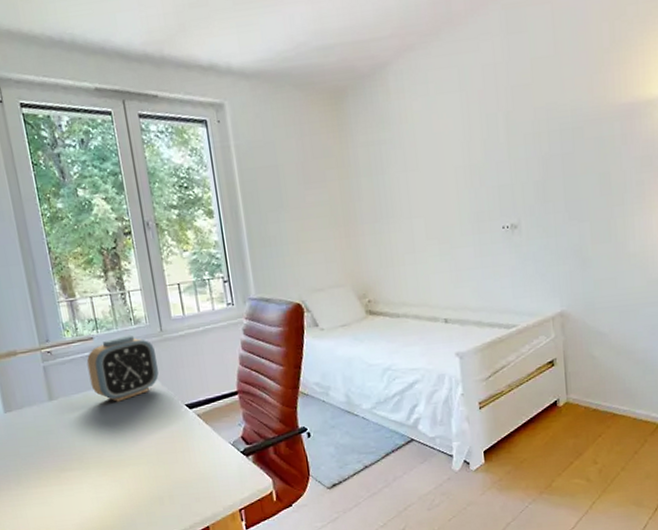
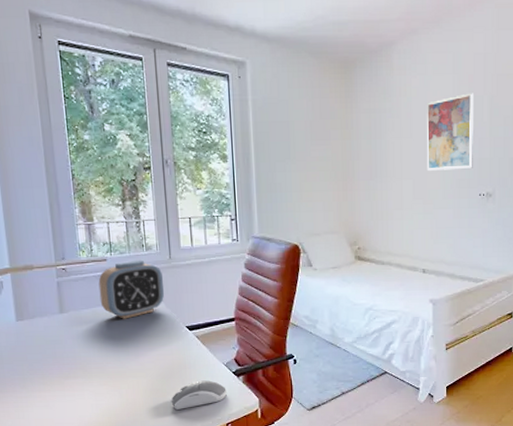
computer mouse: none [176,462,237,499] -> present [171,380,227,411]
wall art: none [433,111,493,206] -> present [426,93,473,171]

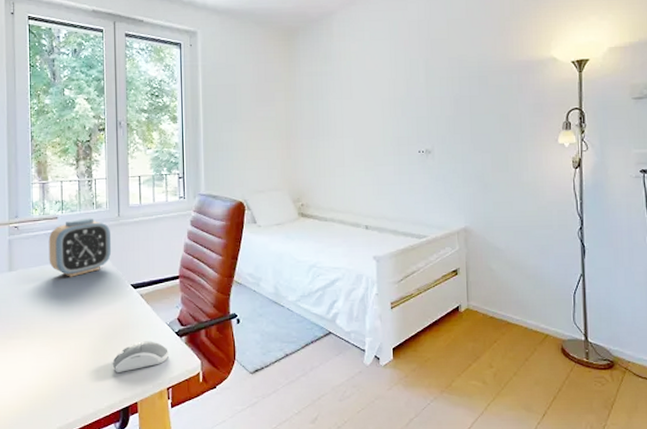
wall art: present [426,93,473,171] -> none [365,56,412,129]

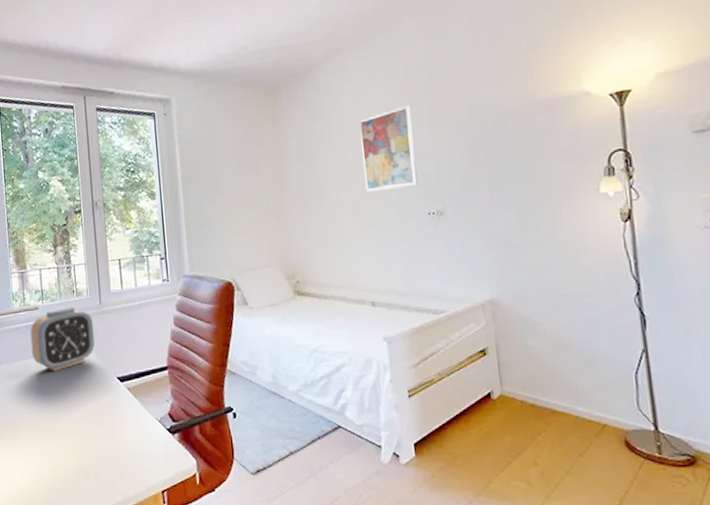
computer mouse: present [112,341,169,374] -> none [102,439,161,475]
wall art: none [365,56,412,129] -> present [359,105,418,192]

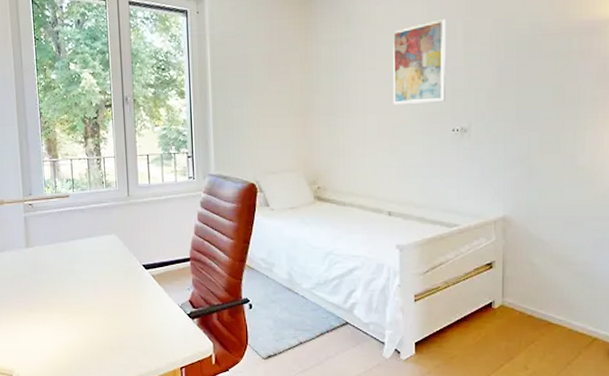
alarm clock: present [30,306,95,372] -> none [61,196,123,255]

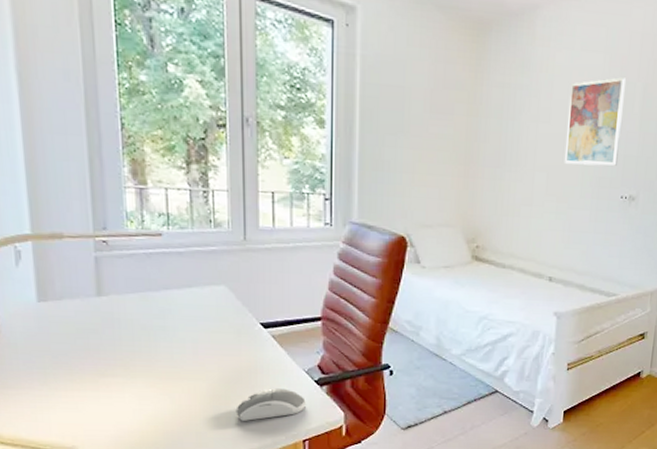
computer mouse: none [127,321,181,351] -> present [236,388,306,422]

